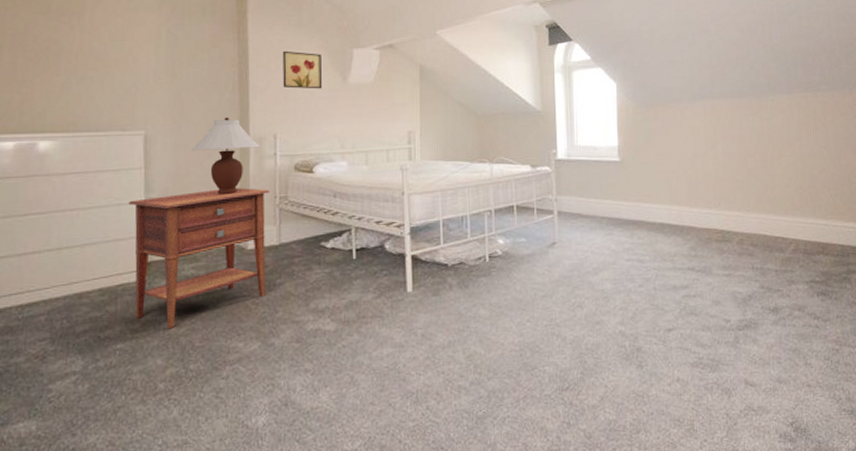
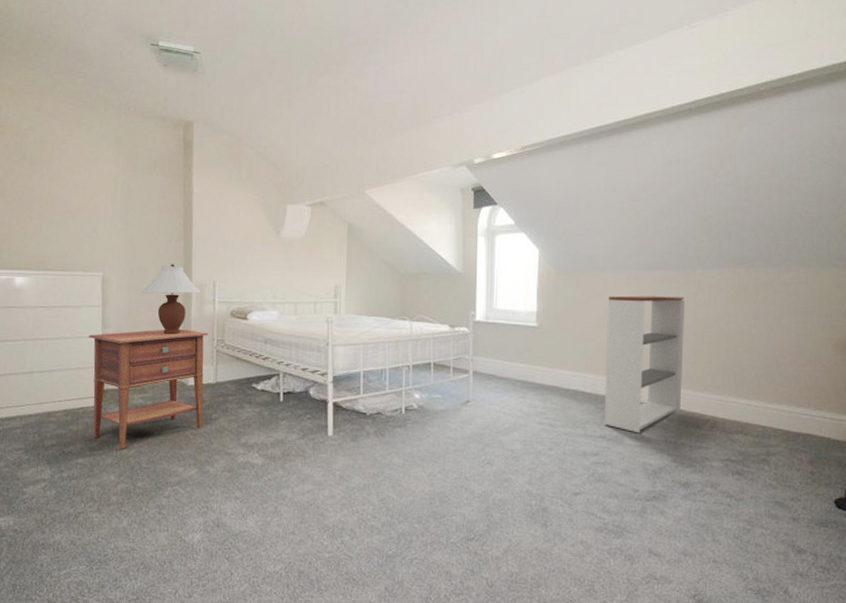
wall art: present [283,50,323,89] -> none [222,204,258,242]
bookshelf: none [686,123,764,262] -> present [604,295,685,434]

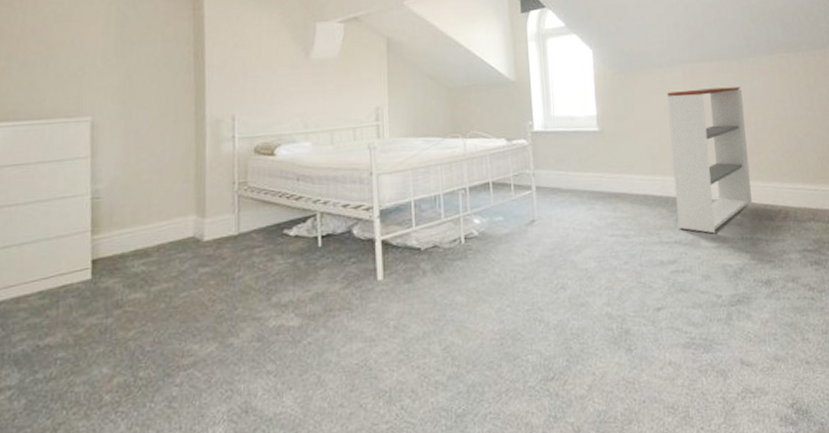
nightstand: present [89,329,209,449] -> none [73,174,228,332]
table lamp: present [142,264,201,335] -> none [142,99,217,184]

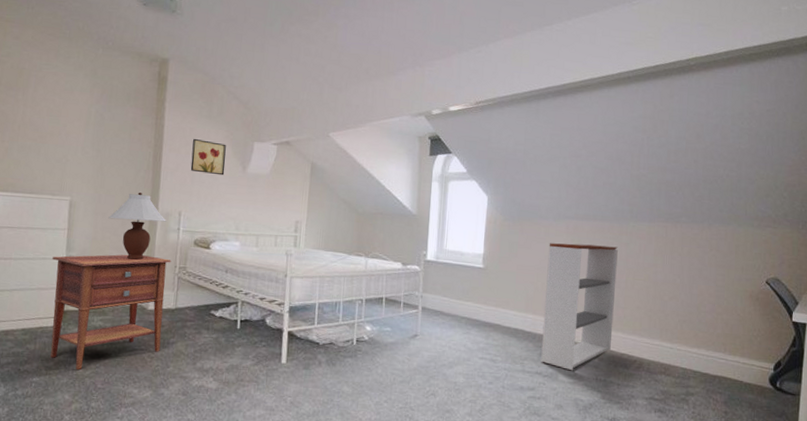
nightstand: none [73,174,228,332] -> present [50,254,171,370]
table lamp: none [142,99,217,184] -> present [108,192,166,261]
wall art: none [241,27,284,67] -> present [190,138,226,176]

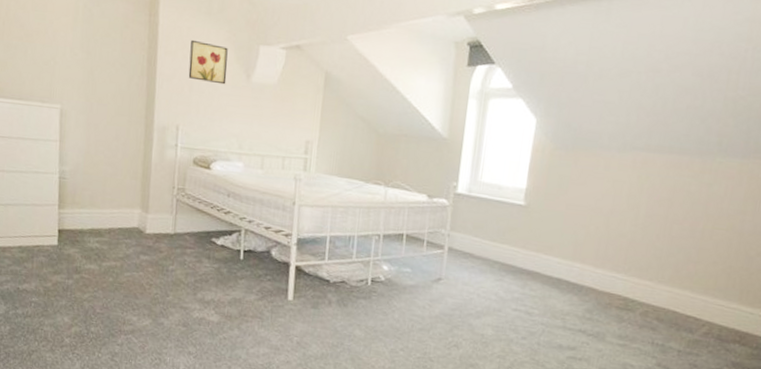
nightstand: present [50,254,171,370] -> none [45,170,169,292]
table lamp: present [108,192,166,261] -> none [101,102,163,179]
bookshelf: present [541,243,618,371] -> none [586,179,697,332]

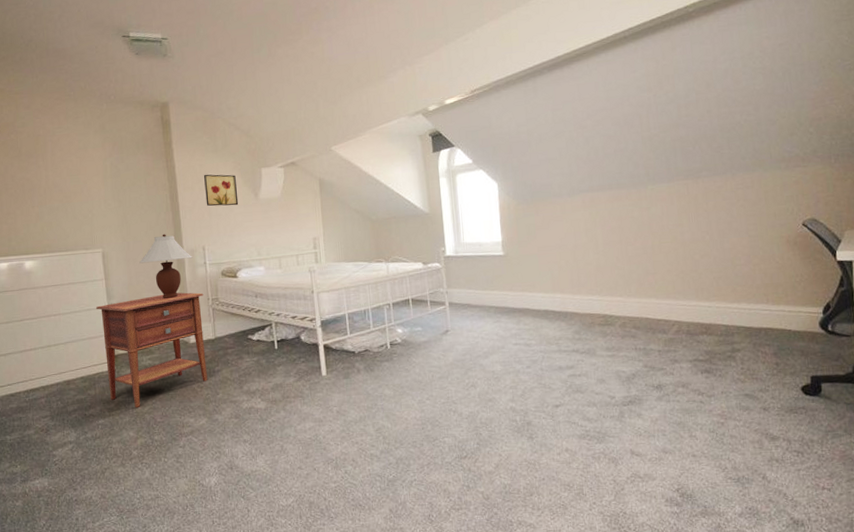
nightstand: none [45,170,169,292] -> present [96,292,208,407]
table lamp: none [101,102,163,179] -> present [139,234,193,299]

